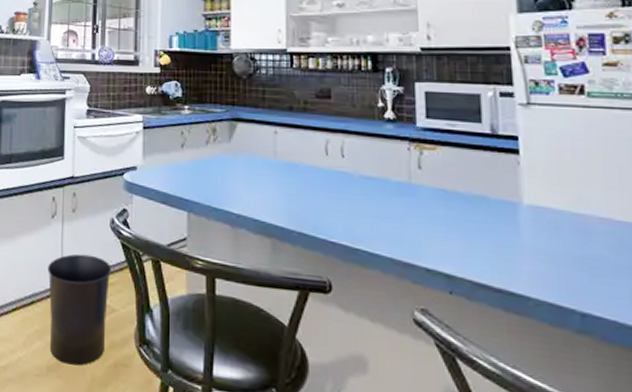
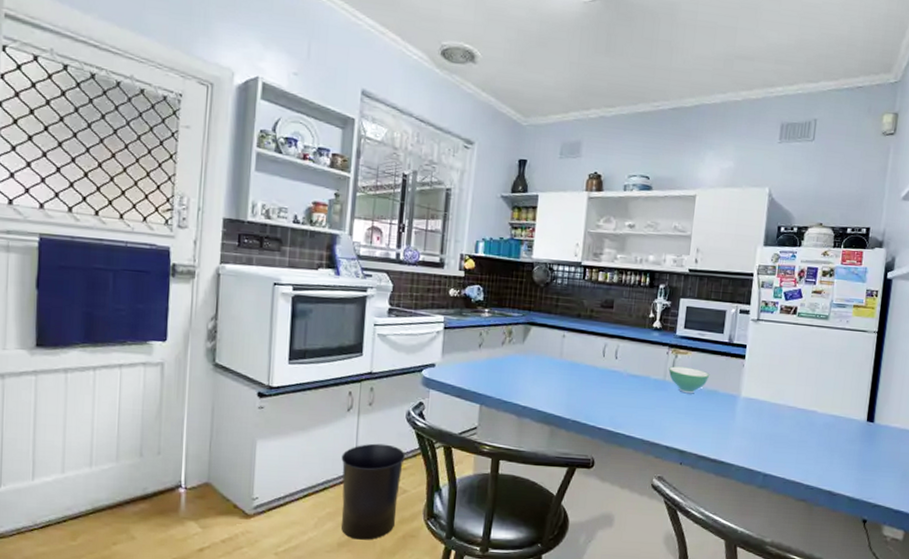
bowl: none [413,165,473,201] -> present [668,366,710,394]

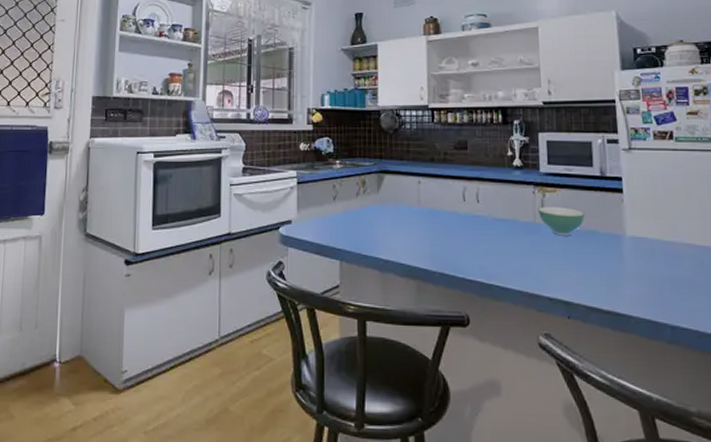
waste bin: present [341,443,405,540] -> none [205,308,268,416]

